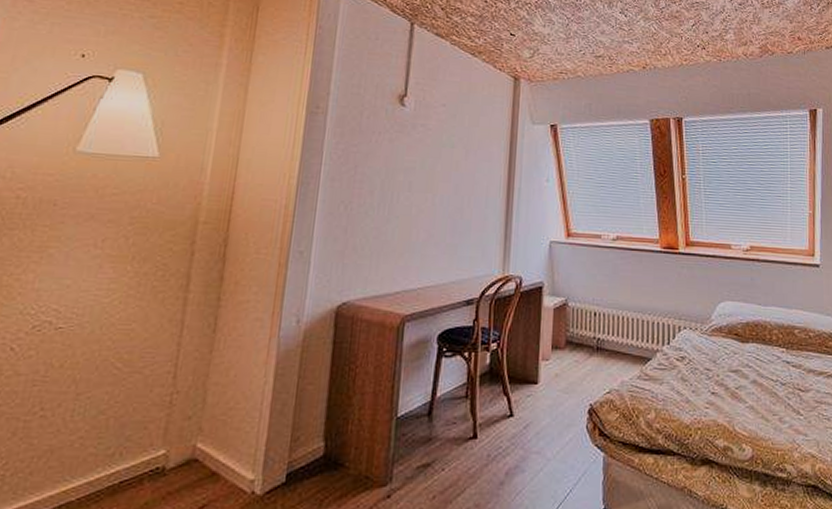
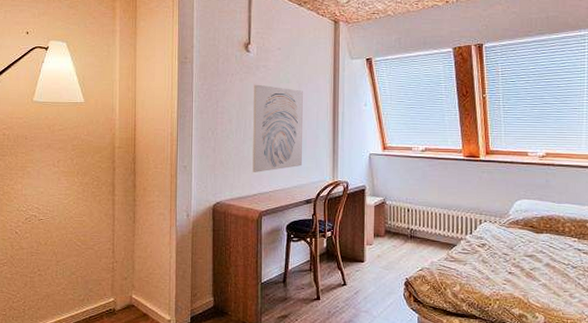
wall art: none [396,147,471,262] -> present [252,84,303,172]

